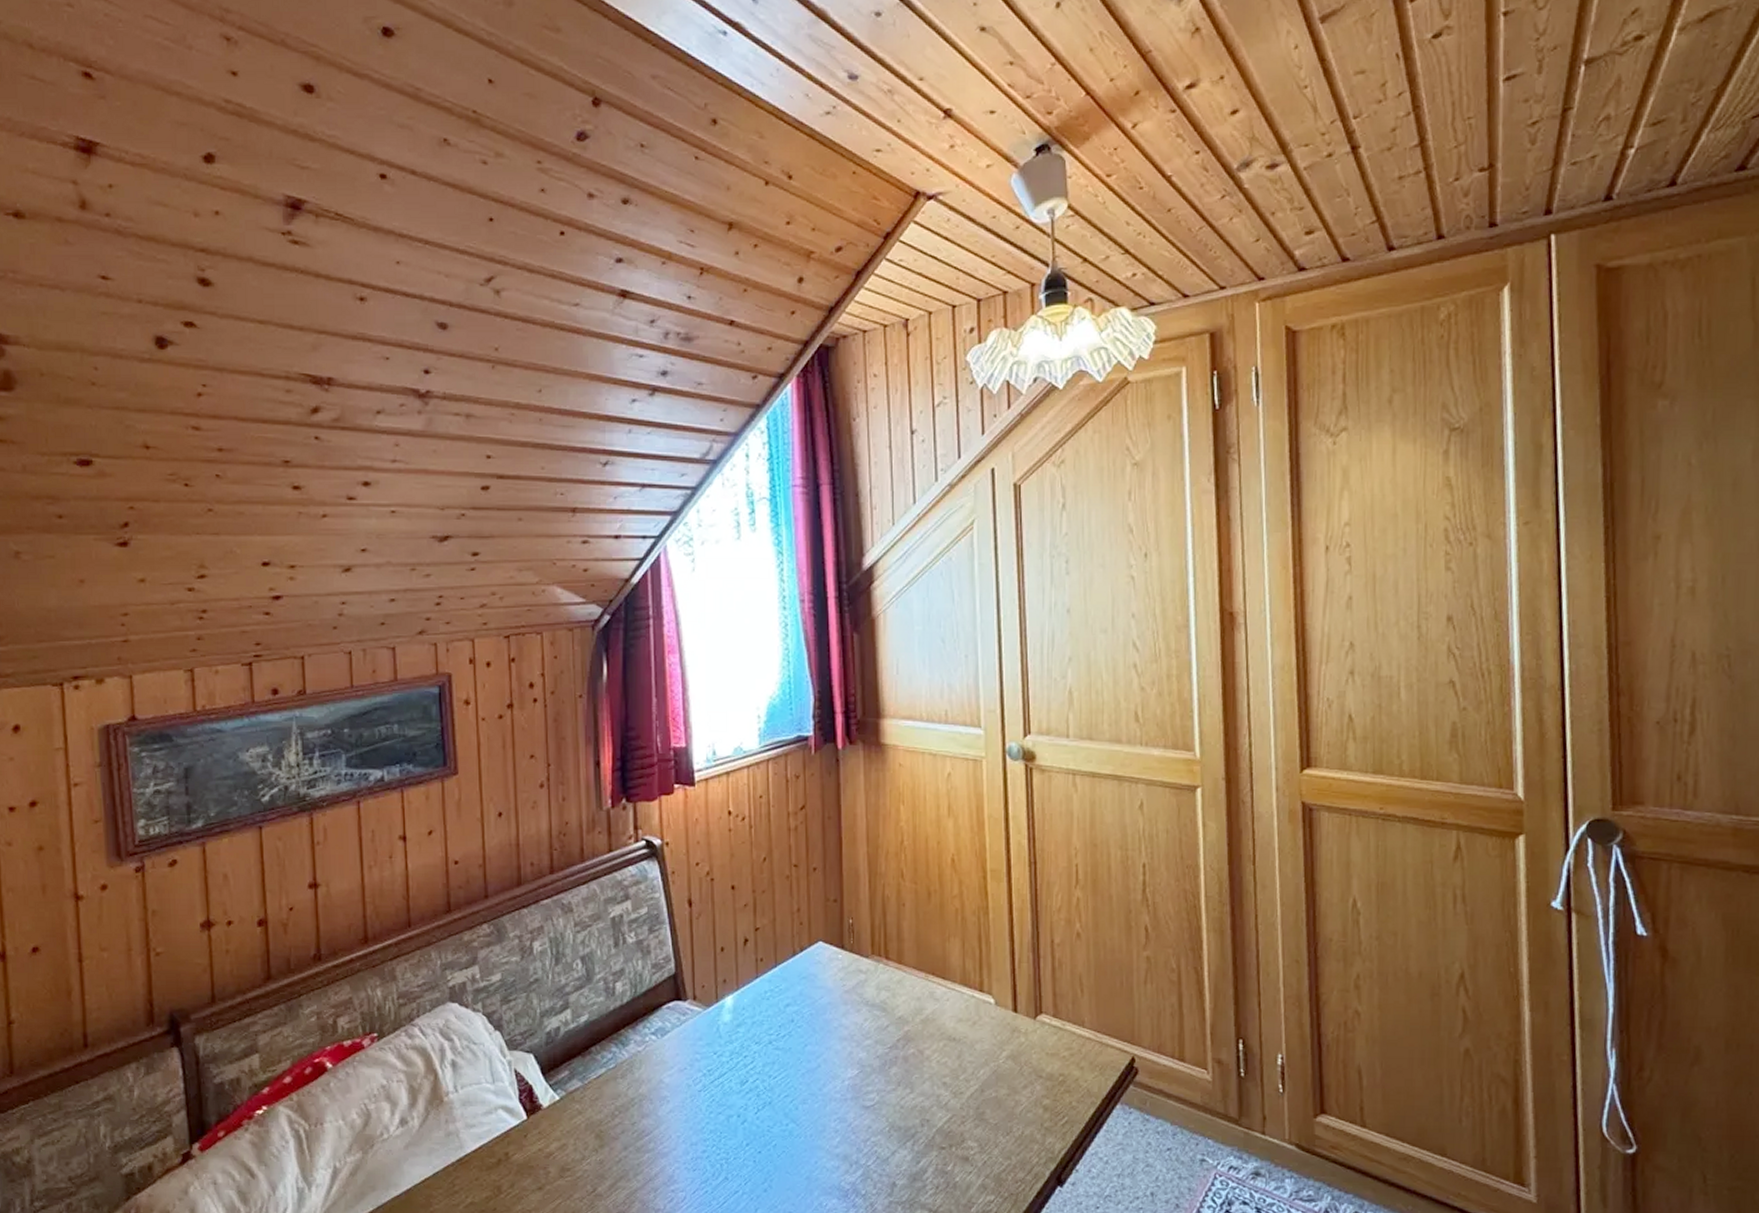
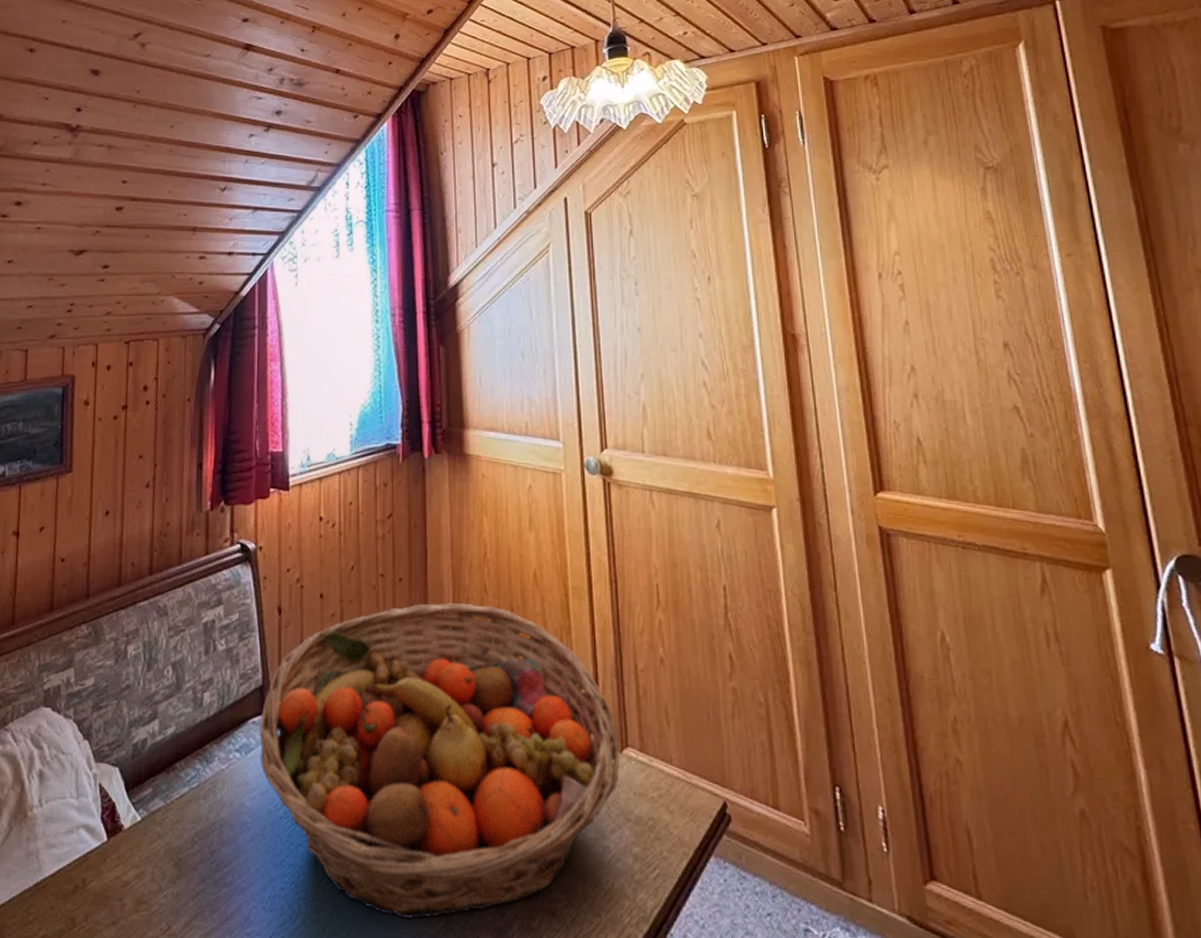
fruit basket: none [675,889,1033,1170] -> present [259,603,620,919]

